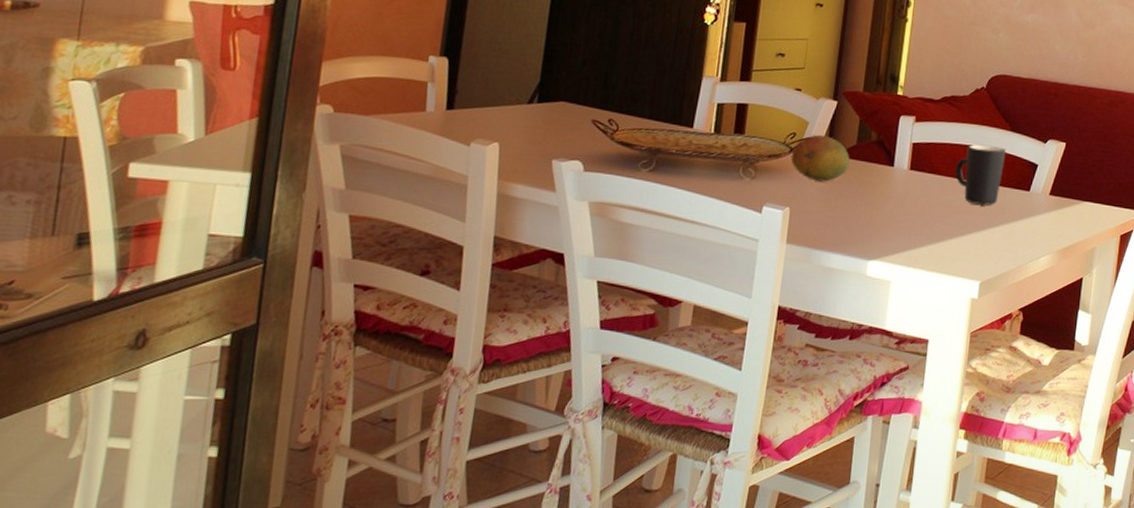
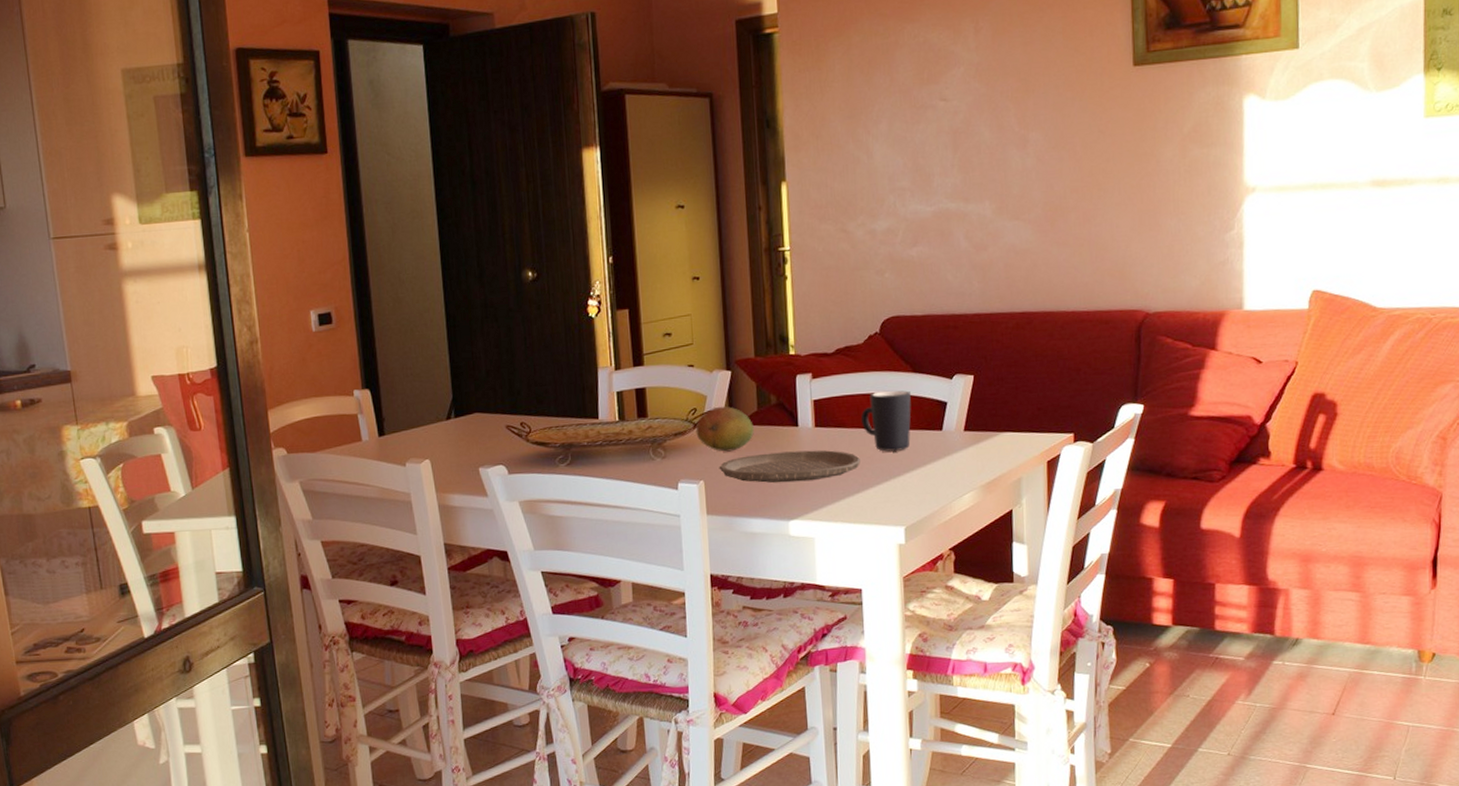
plate: none [807,188,948,223] -> present [719,450,860,484]

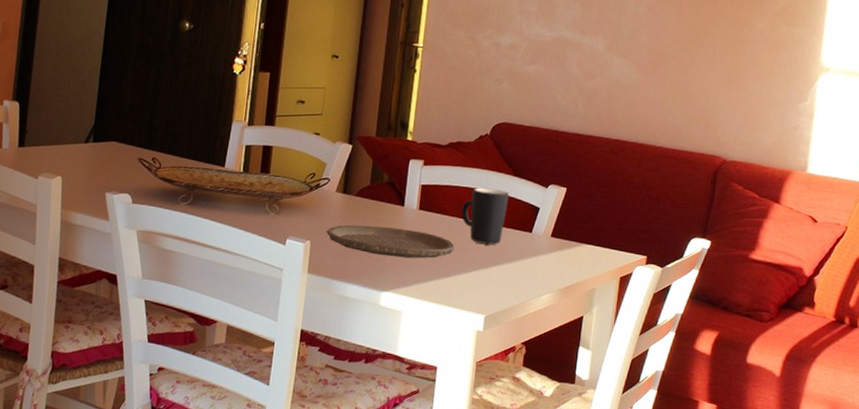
fruit: present [695,406,754,452] -> none [311,175,364,219]

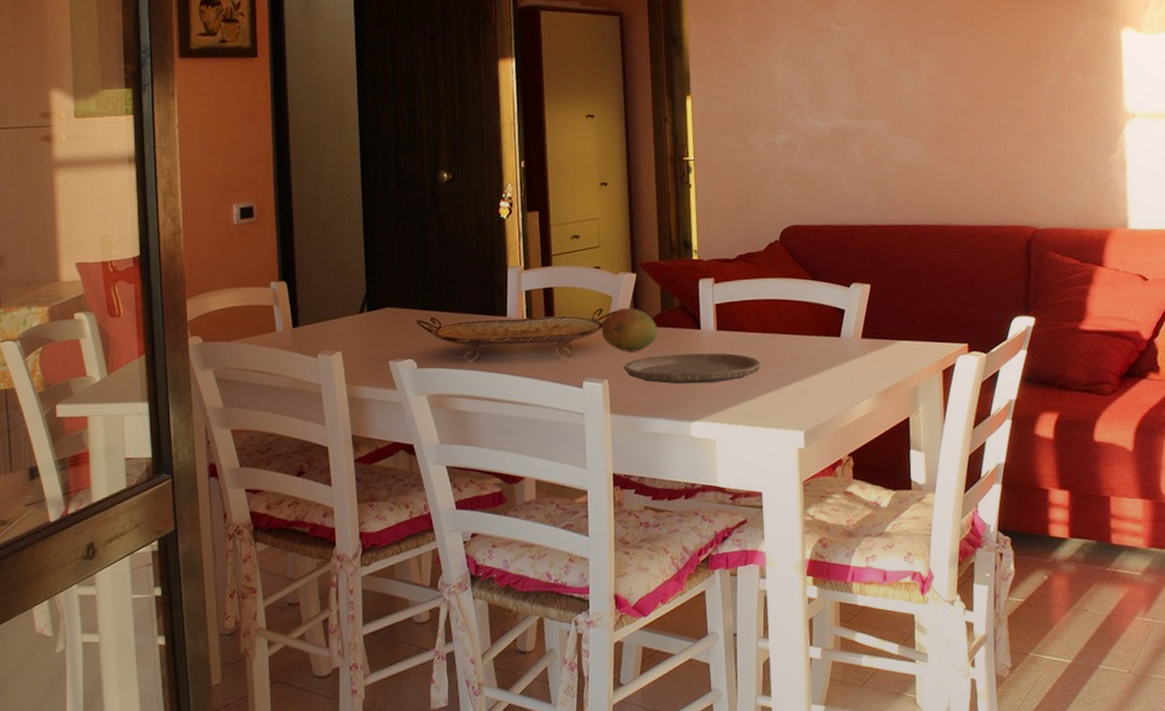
fruit: none [311,175,364,219] -> present [601,307,658,352]
mug: present [460,187,509,245] -> none [761,297,810,356]

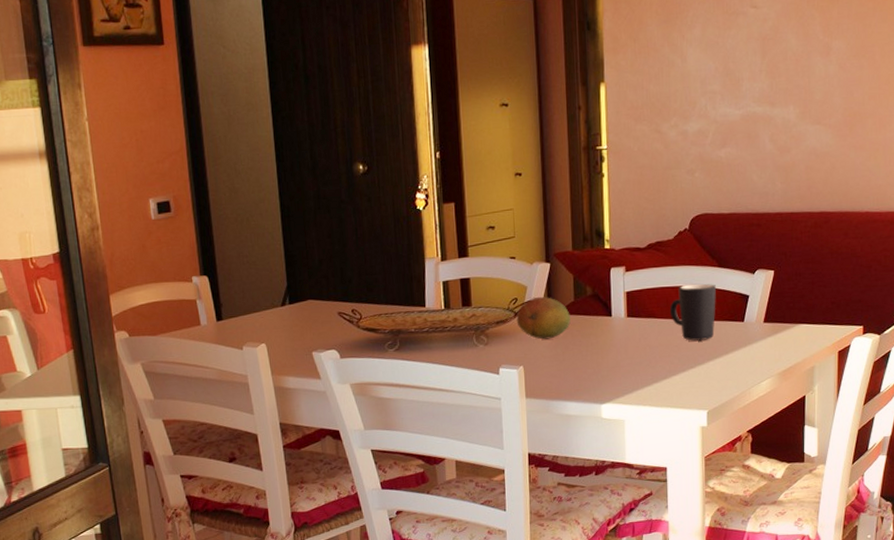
plate: present [623,353,761,385] -> none [537,338,668,369]
mug: none [761,297,810,356] -> present [669,284,716,341]

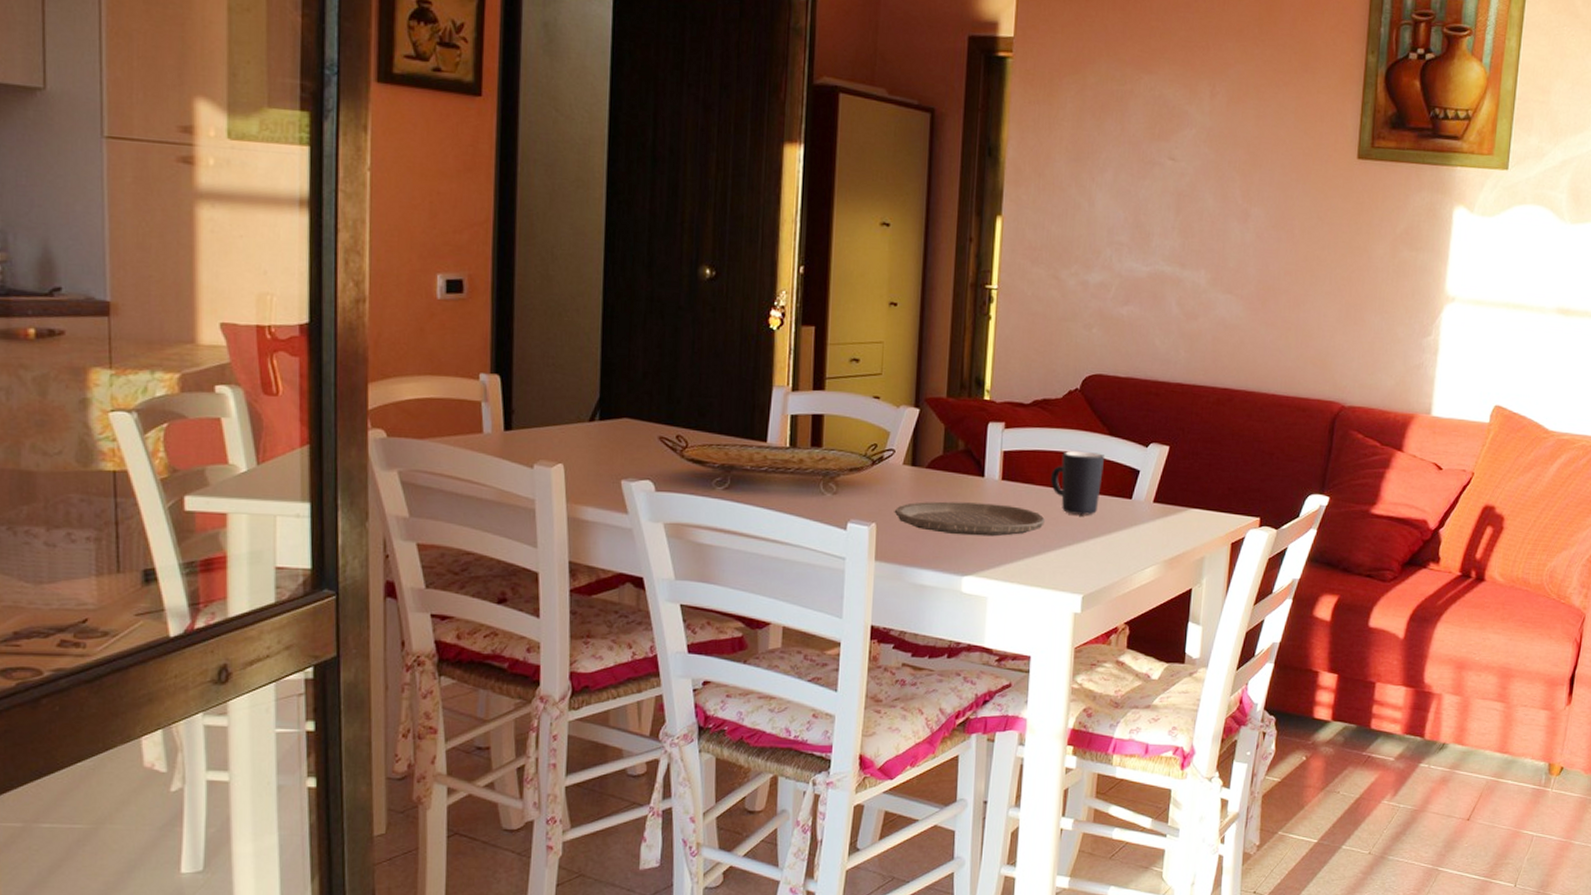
fruit: present [516,296,571,340] -> none [873,445,937,495]
plate: none [537,338,668,369] -> present [894,501,1045,537]

